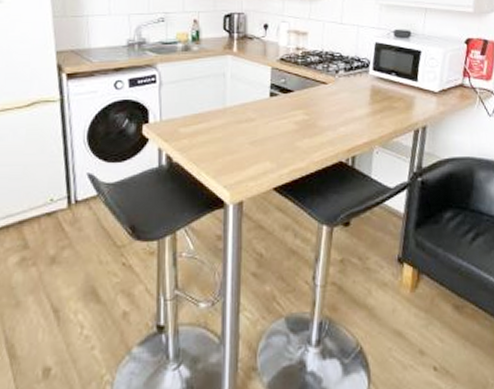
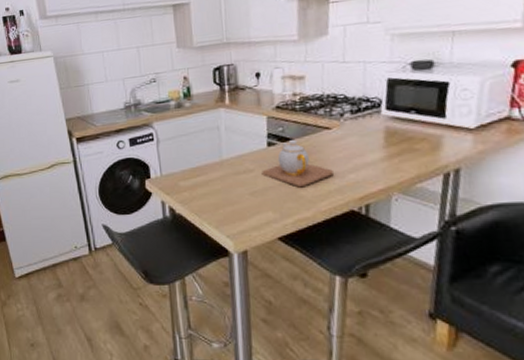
teapot: none [263,92,328,139] -> present [261,140,335,188]

